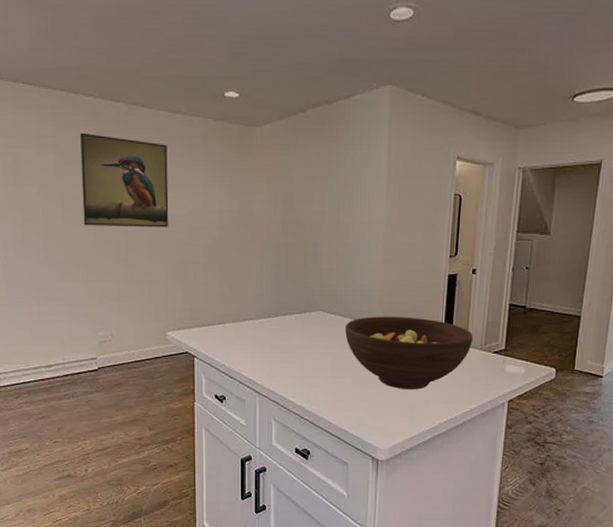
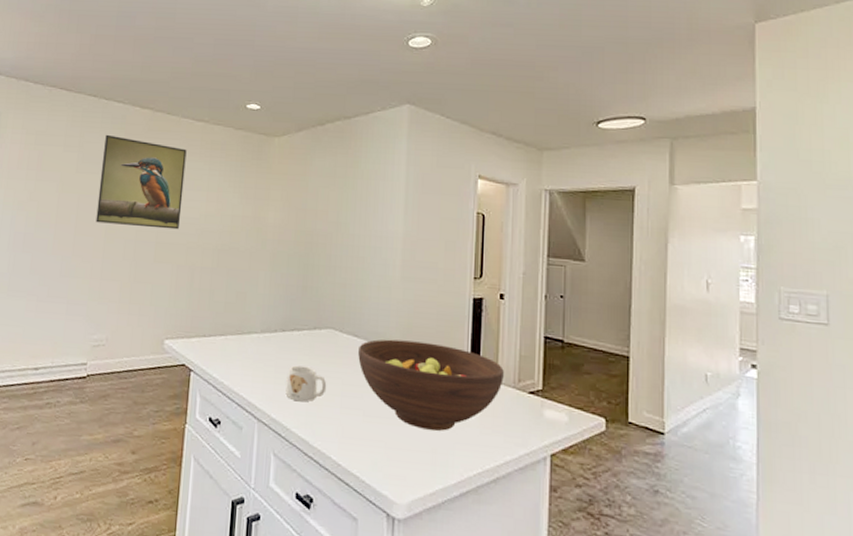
mug: none [282,345,318,376] -> present [285,365,327,402]

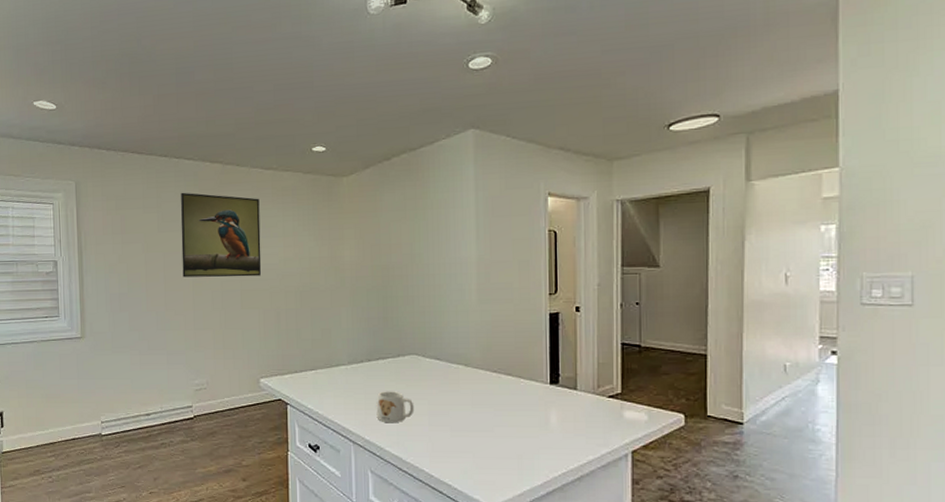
fruit bowl: present [358,339,504,431] -> none [442,359,583,438]

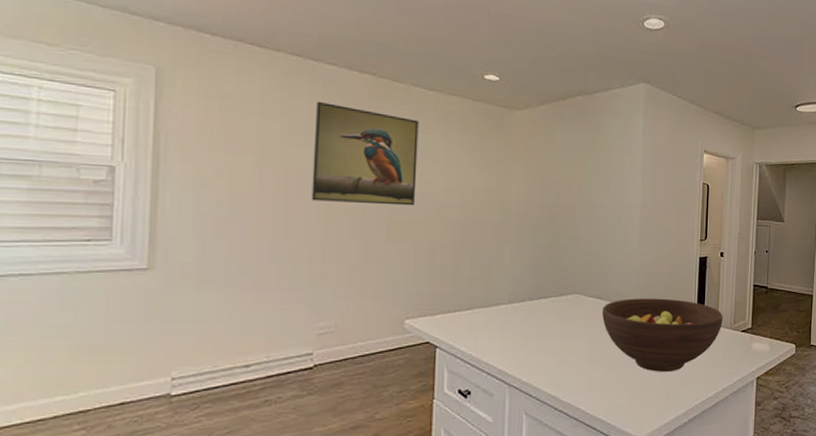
mug: present [376,391,415,423] -> none [535,330,574,363]
fruit bowl: none [442,359,583,438] -> present [602,298,723,372]

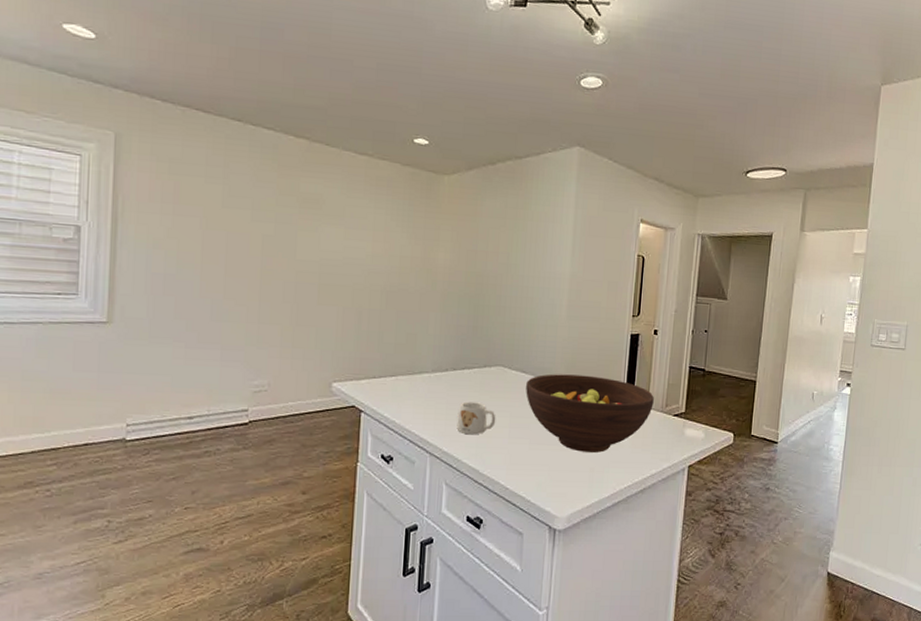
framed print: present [311,101,419,206] -> none [249,165,349,271]
mug: none [535,330,574,363] -> present [457,401,496,435]

